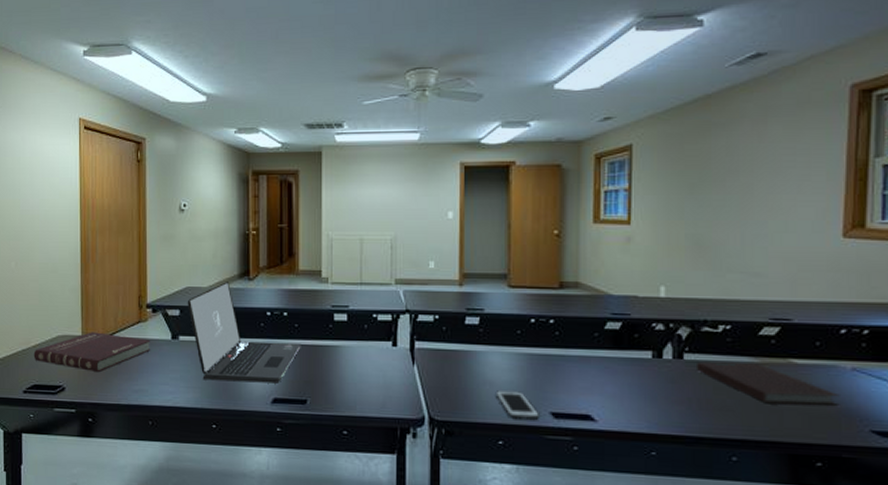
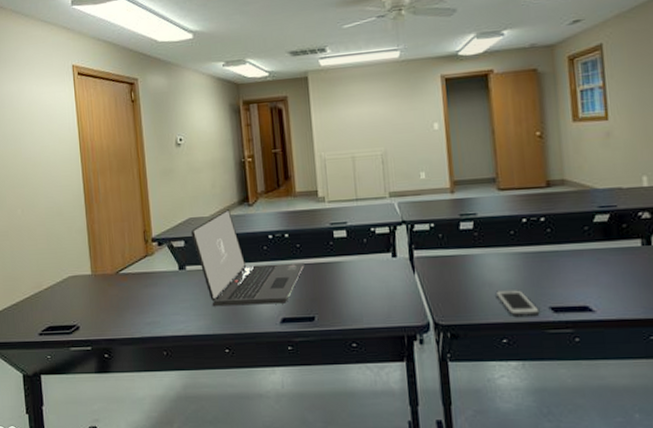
book: present [33,332,150,373] -> none [46,269,159,309]

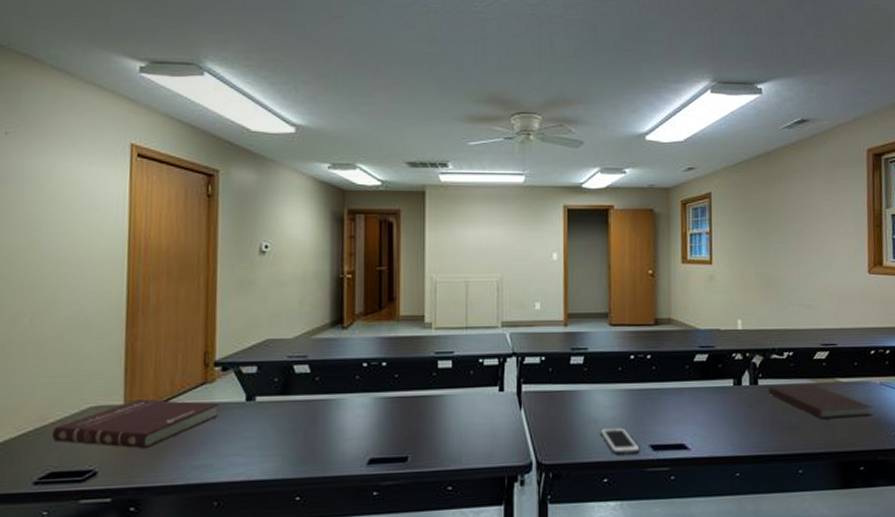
book: none [46,269,159,309] -> present [51,399,218,449]
laptop: present [191,209,305,307] -> none [266,331,402,446]

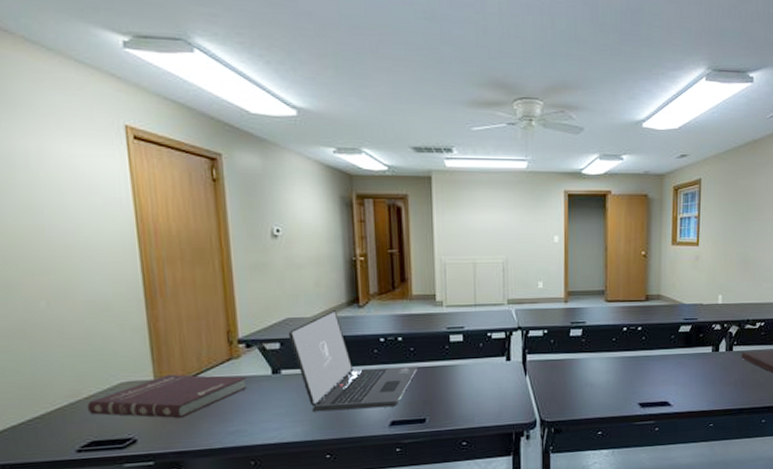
laptop: none [266,331,402,446] -> present [288,310,418,412]
cell phone: present [600,427,640,455] -> none [595,389,630,412]

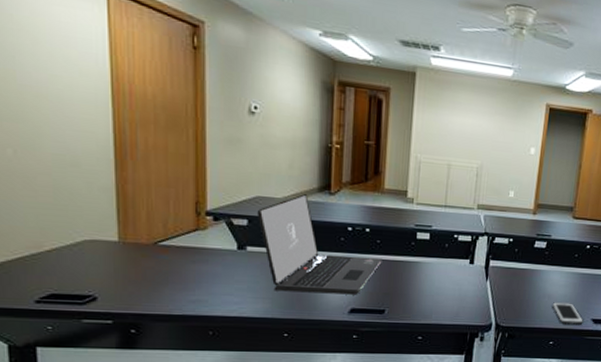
book: present [87,374,246,419] -> none [48,238,210,282]
cell phone: none [595,389,630,412] -> present [552,302,583,325]

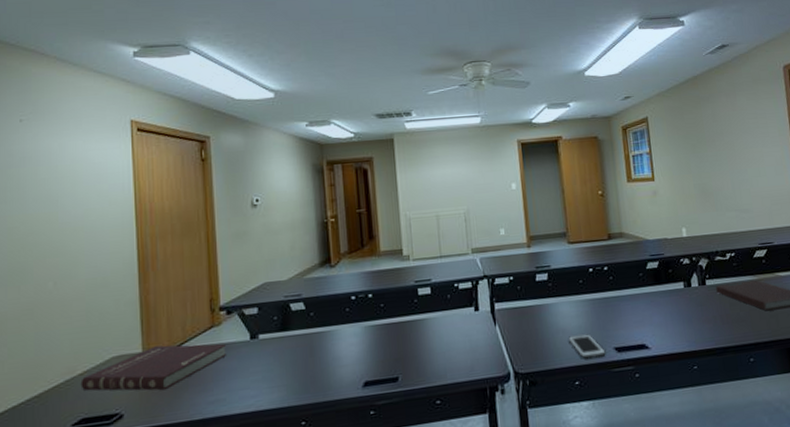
book: none [48,238,210,282] -> present [80,344,226,391]
laptop: present [257,194,382,295] -> none [265,271,389,377]

